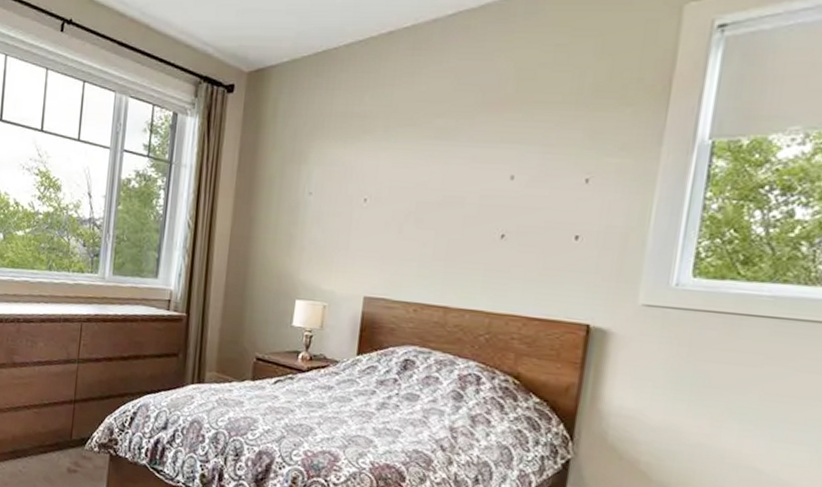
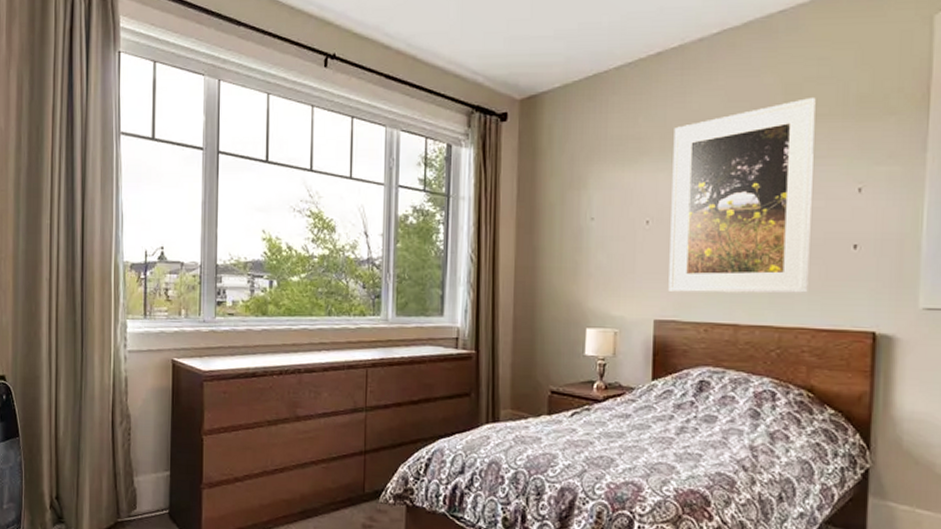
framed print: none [381,83,549,281] -> present [668,96,816,294]

